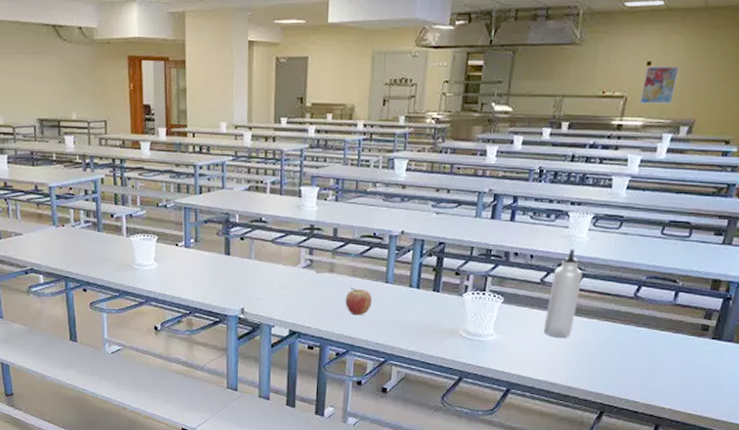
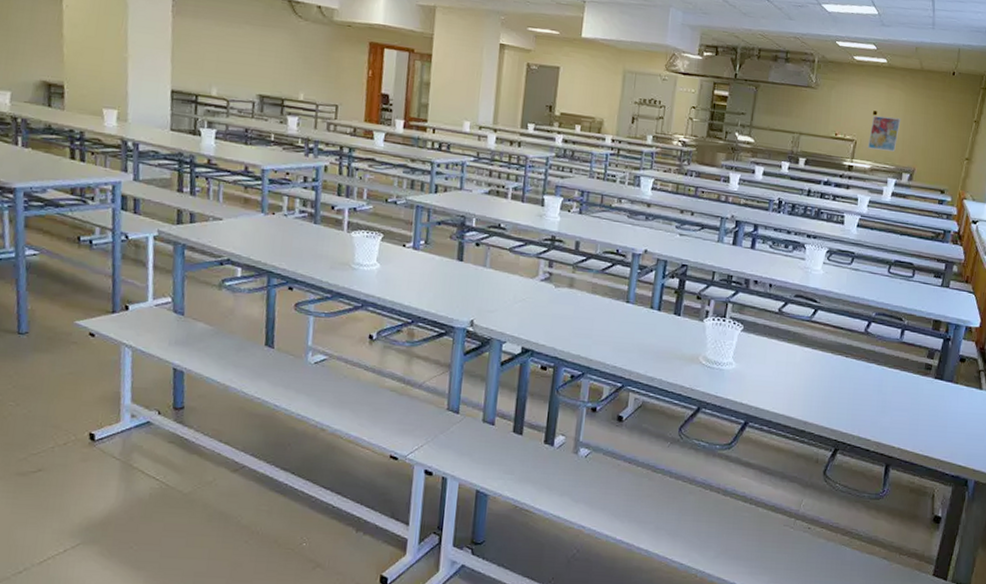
fruit: present [345,287,373,316] -> none [583,304,613,336]
water bottle: present [543,247,582,338] -> none [781,279,818,370]

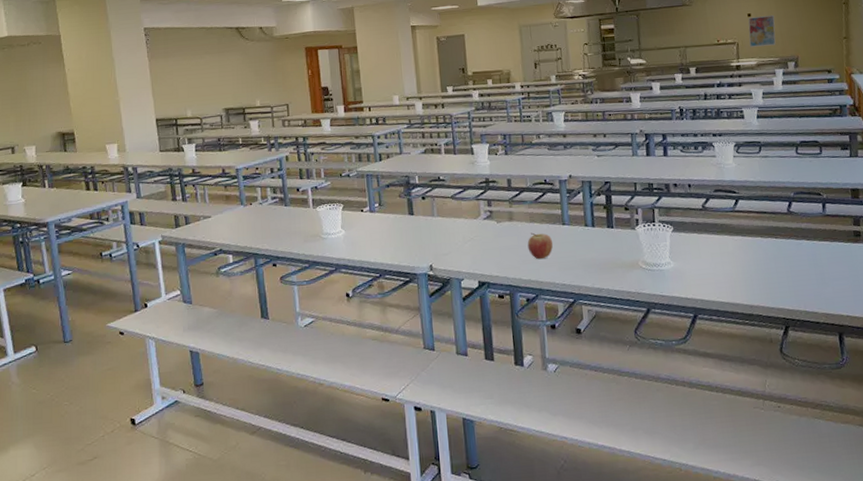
fruit: none [583,304,613,336] -> present [527,232,554,260]

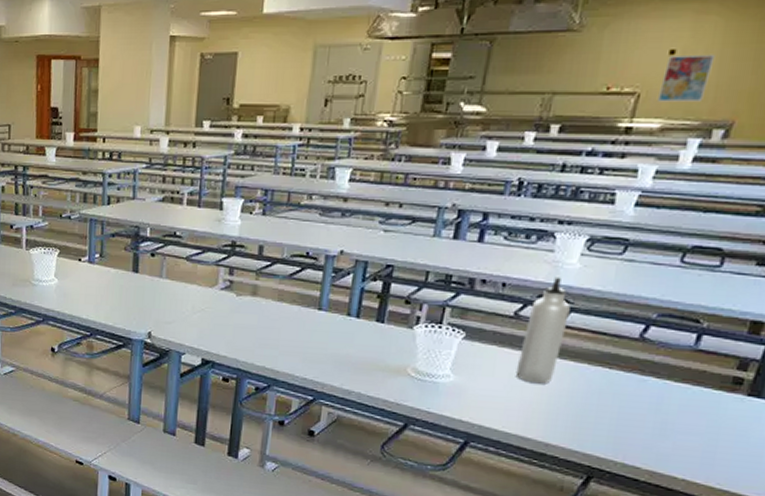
fruit: present [527,232,554,260] -> none [268,313,302,346]
water bottle: none [712,174,741,259] -> present [515,275,570,384]

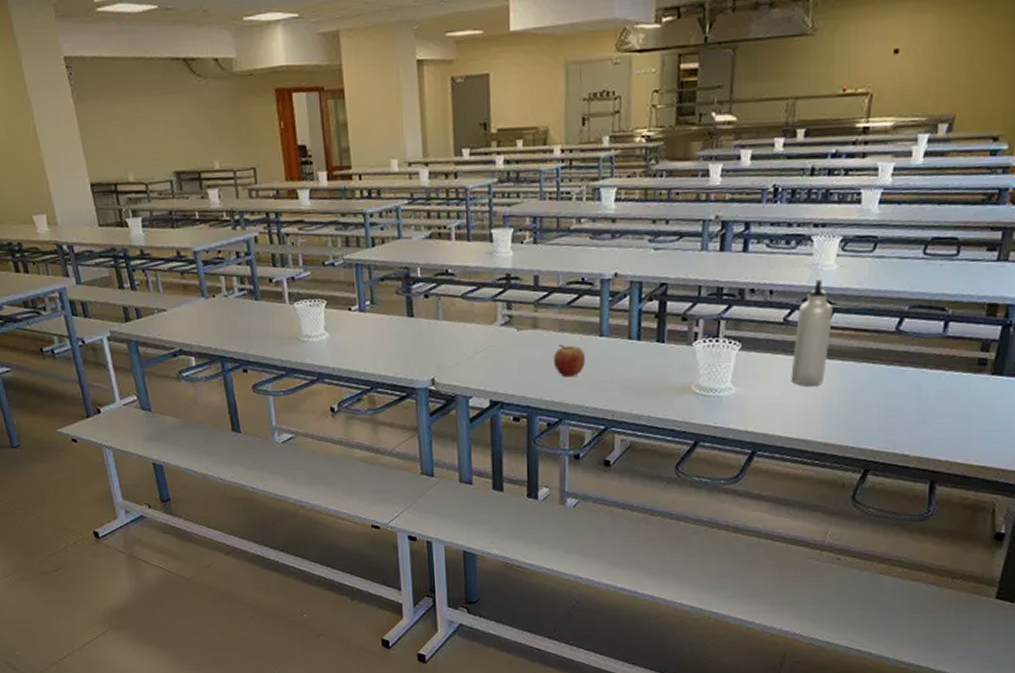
fruit: none [268,313,302,346] -> present [553,344,586,378]
wall art: present [656,54,716,102] -> none [887,51,934,101]

